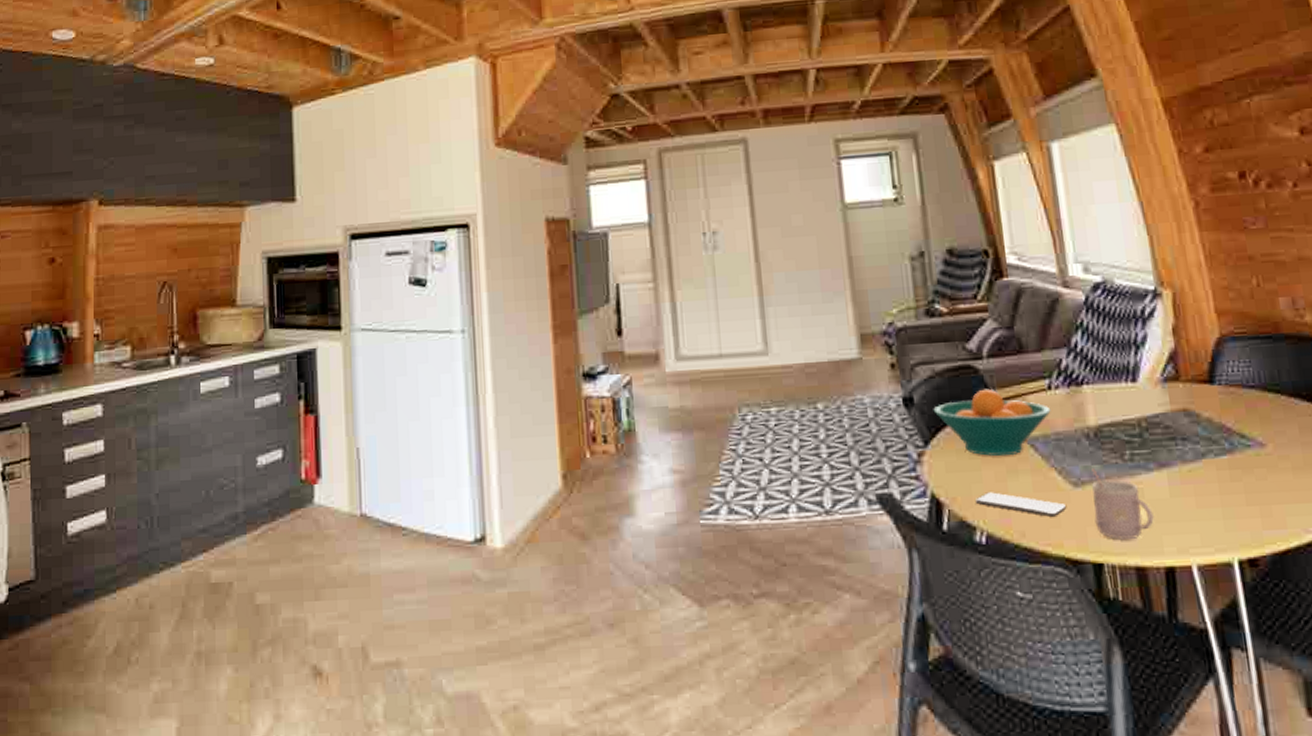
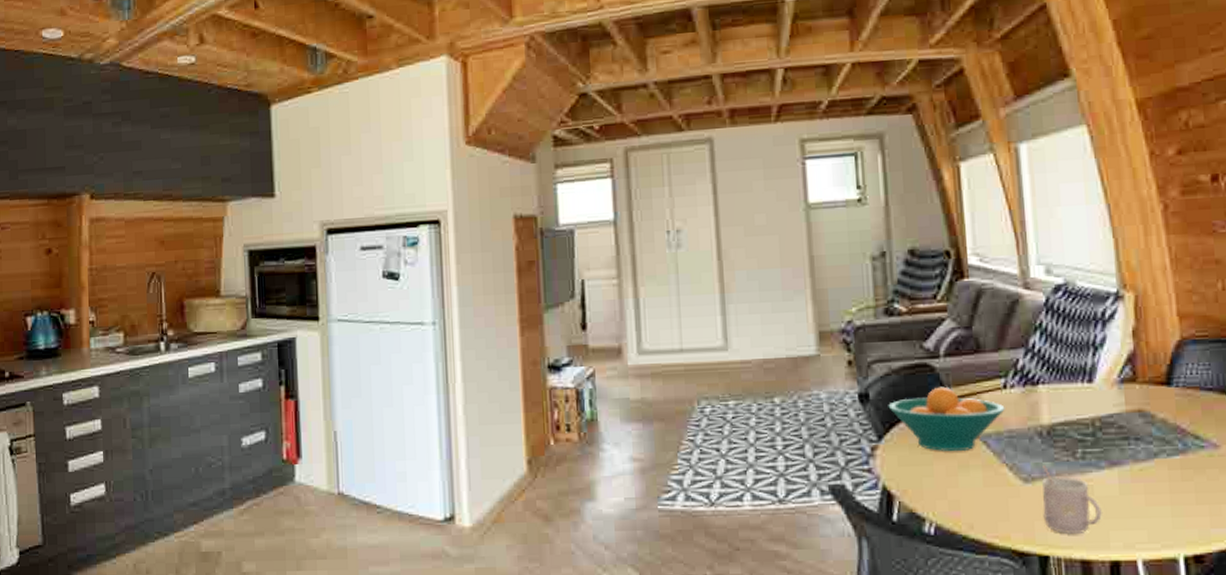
smartphone: present [976,492,1067,517] -> none [926,486,1016,510]

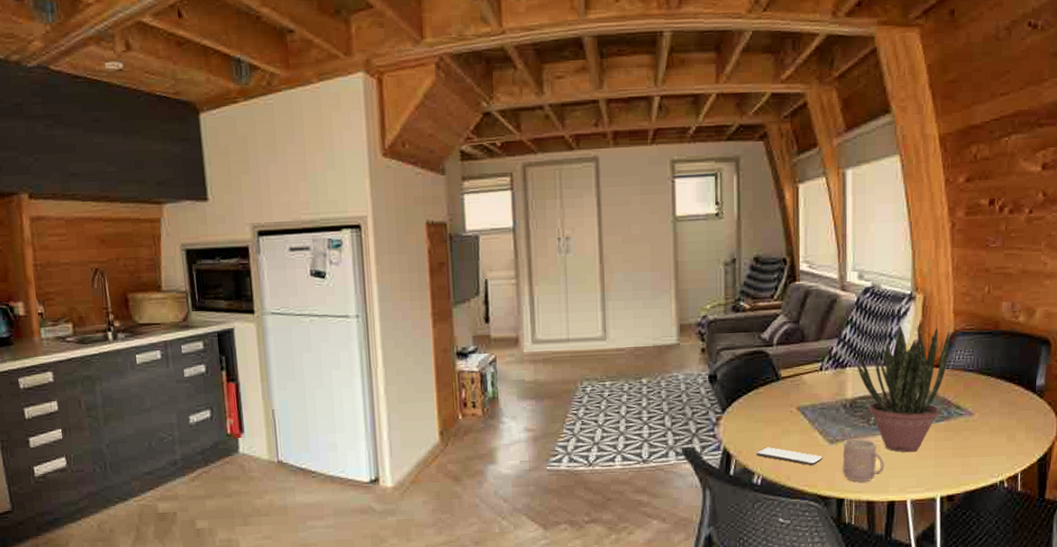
fruit bowl: present [888,386,1005,452] -> none [731,369,820,421]
smartphone: none [926,486,1016,510] -> present [757,447,823,465]
potted plant: none [1052,330,1177,496] -> present [857,324,950,453]

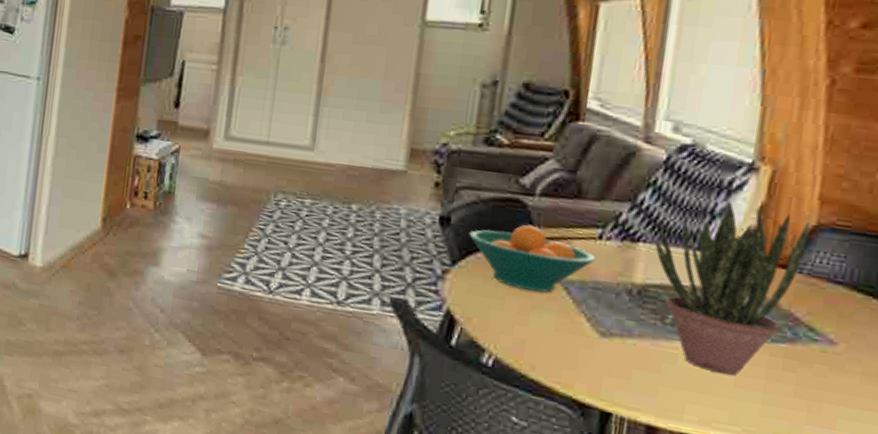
fruit bowl: none [731,369,820,421] -> present [468,224,596,294]
smartphone: present [757,447,823,465] -> none [491,320,588,359]
mug: present [842,430,886,482] -> none [614,323,683,399]

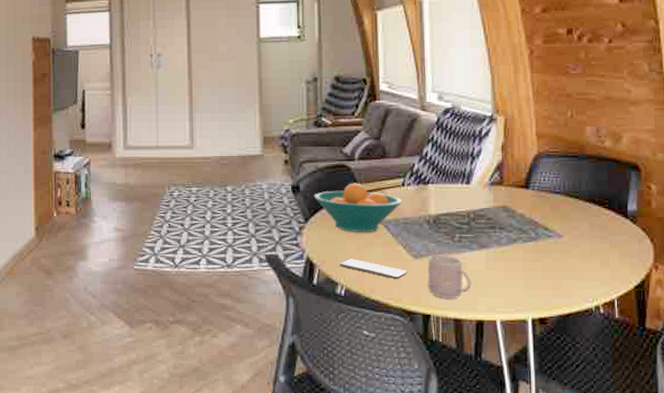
smartphone: none [491,320,588,359] -> present [340,258,407,279]
mug: none [614,323,683,399] -> present [427,246,473,298]
potted plant: present [655,200,810,376] -> none [439,144,534,272]

